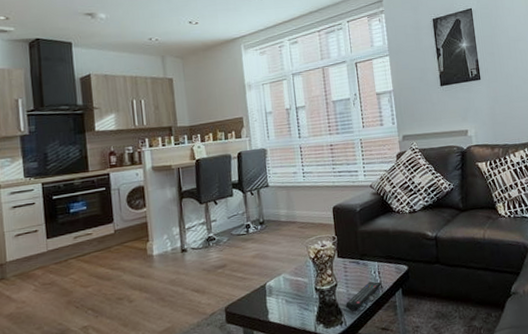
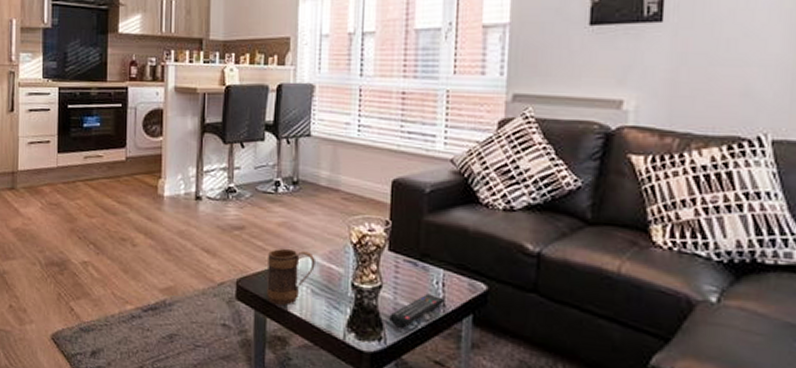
mug: none [248,272,286,319] -> present [267,248,315,305]

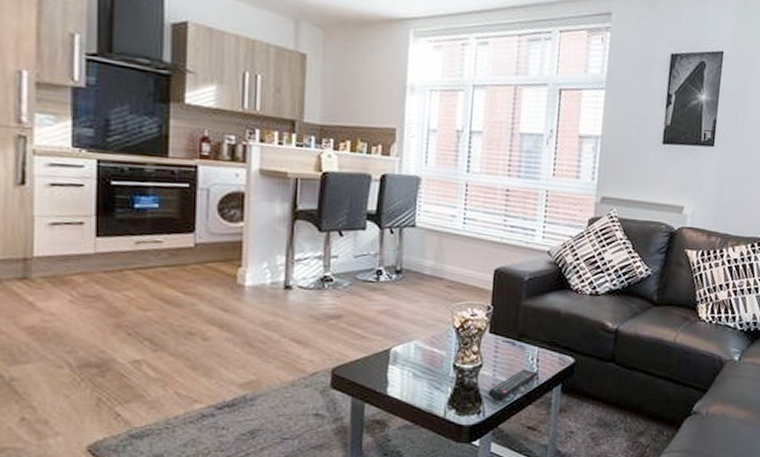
mug: present [267,248,315,305] -> none [365,335,418,390]

